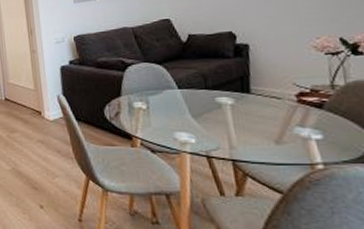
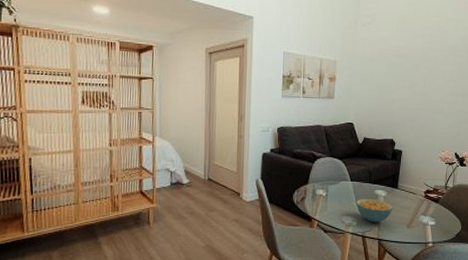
cereal bowl: none [191,108,248,139] -> present [356,198,393,223]

